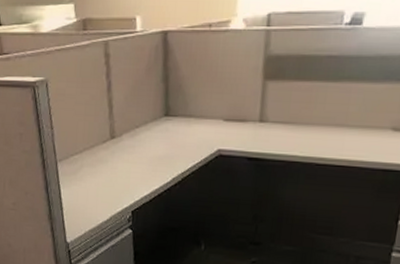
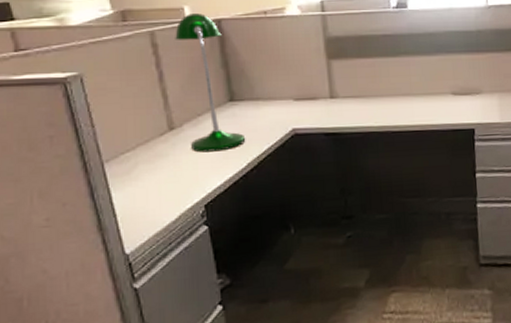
desk lamp: none [125,24,174,164] -> present [175,13,246,153]

